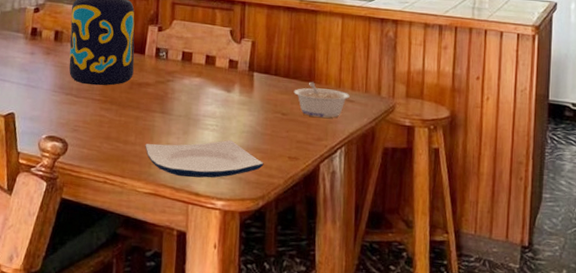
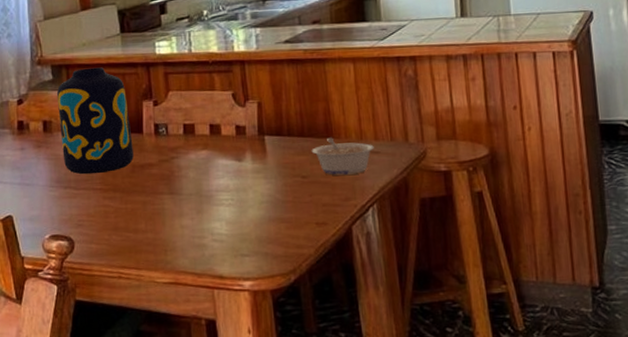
plate: present [145,140,264,178] -> none [157,214,290,261]

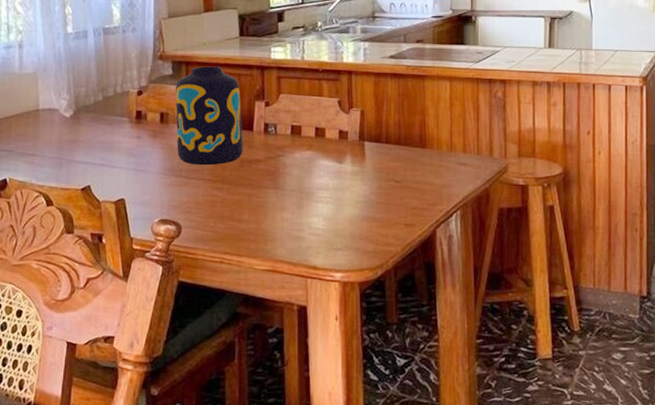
legume: present [311,137,374,175] -> none [406,147,462,182]

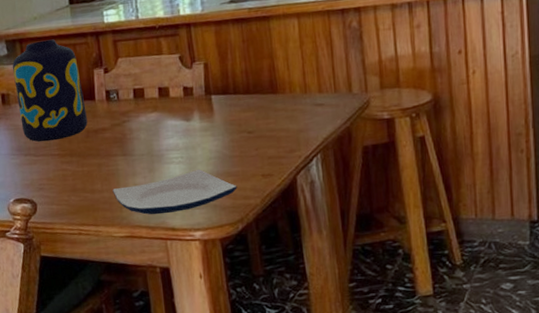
plate: none [259,212,380,252] -> present [112,169,237,215]

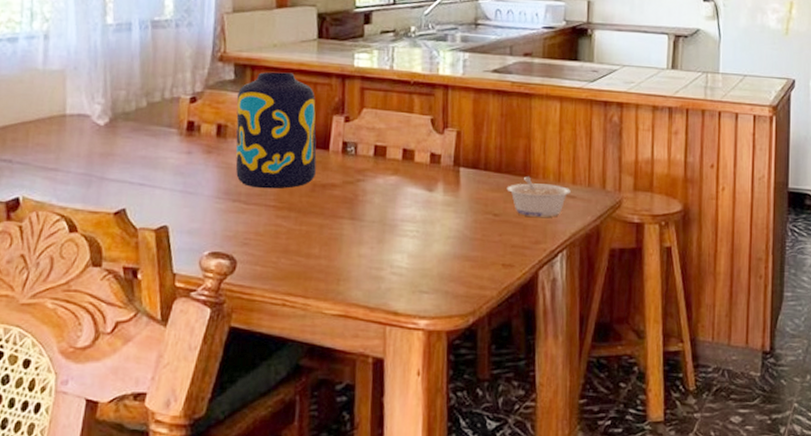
plate: present [112,169,237,215] -> none [332,248,474,294]
legume: none [257,93,318,129] -> present [506,176,571,217]

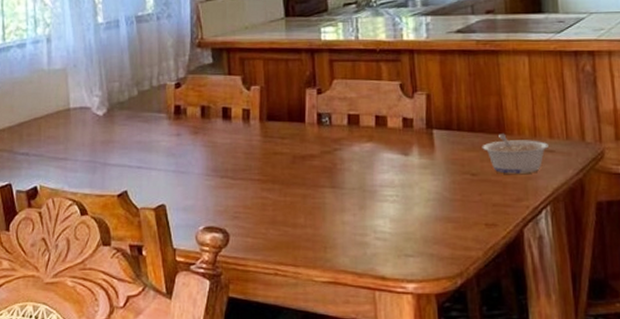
vase: present [235,71,317,189] -> none [216,52,294,164]

